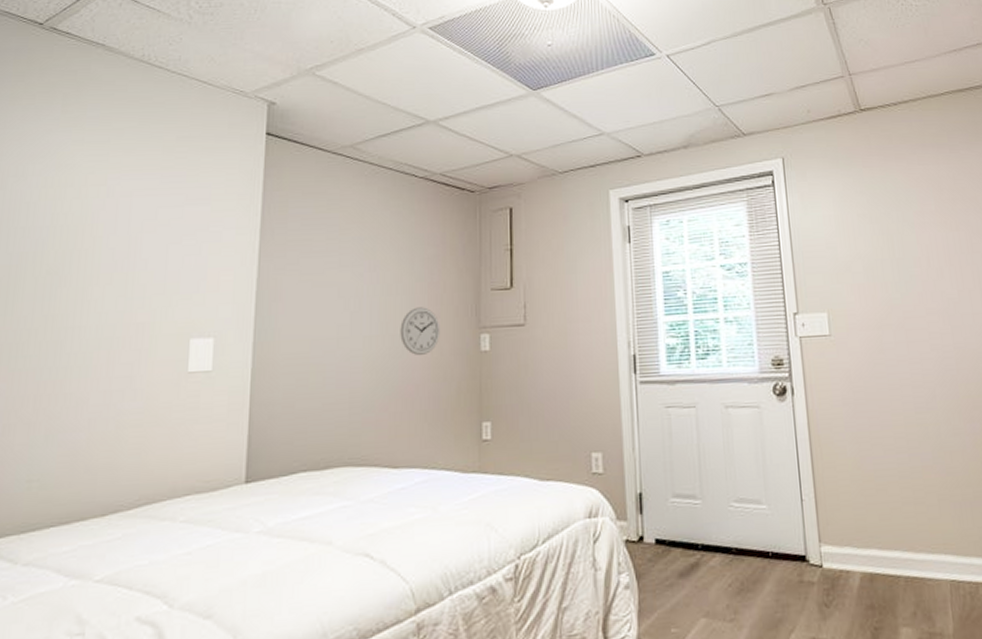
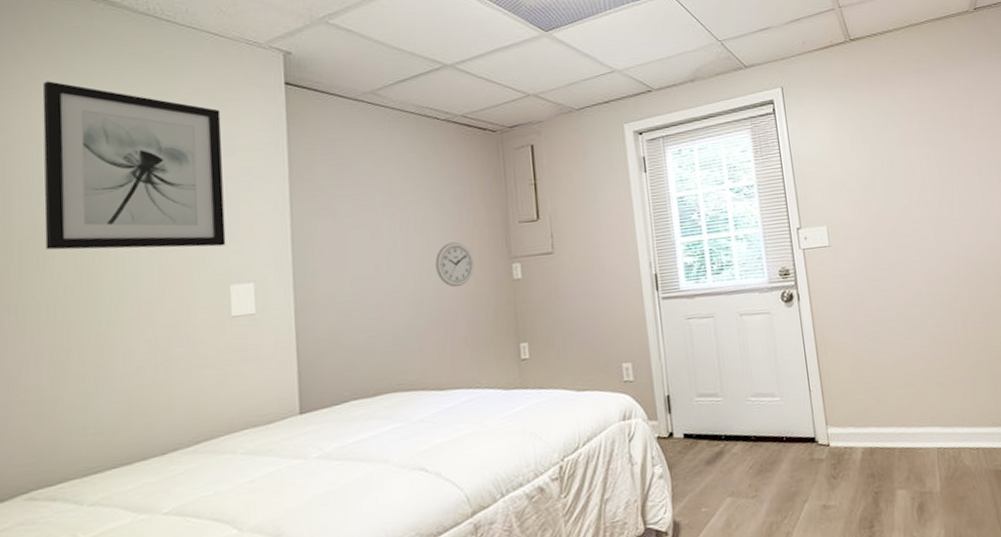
wall art: none [16,123,200,298] -> present [42,81,226,250]

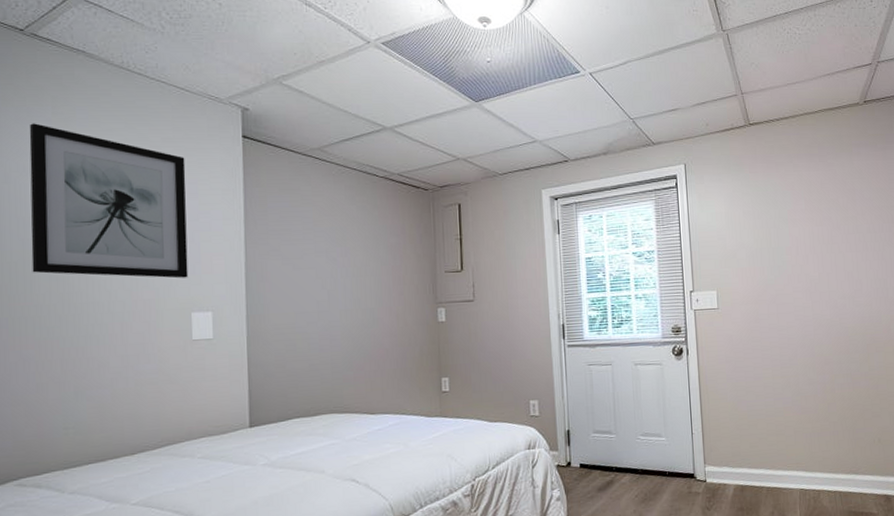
wall clock: present [435,242,474,288] -> none [370,286,404,326]

